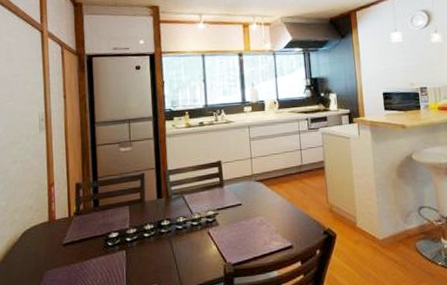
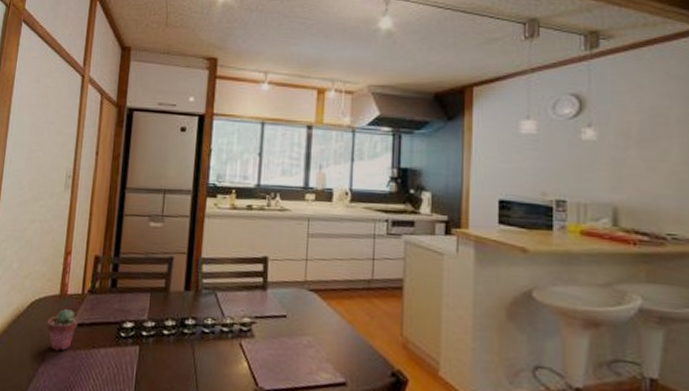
potted succulent: none [41,232,70,269] -> present [46,309,79,351]

